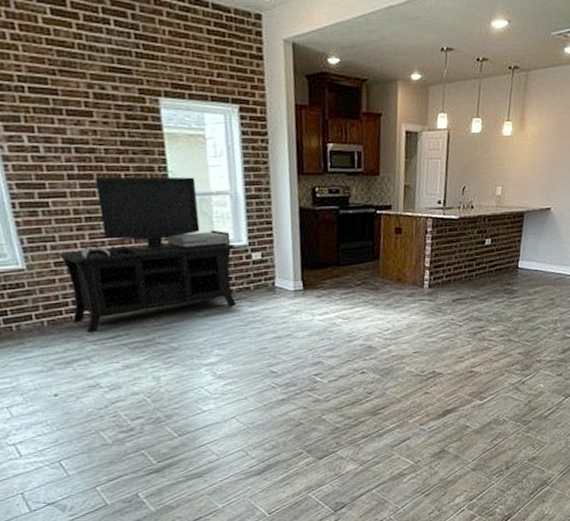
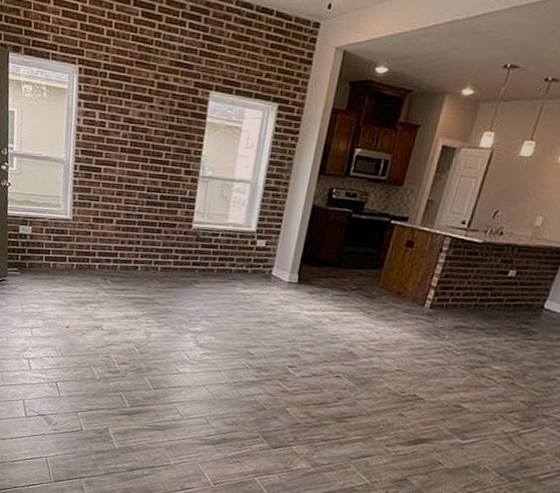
media console: present [57,176,237,333] -> none [95,153,245,285]

